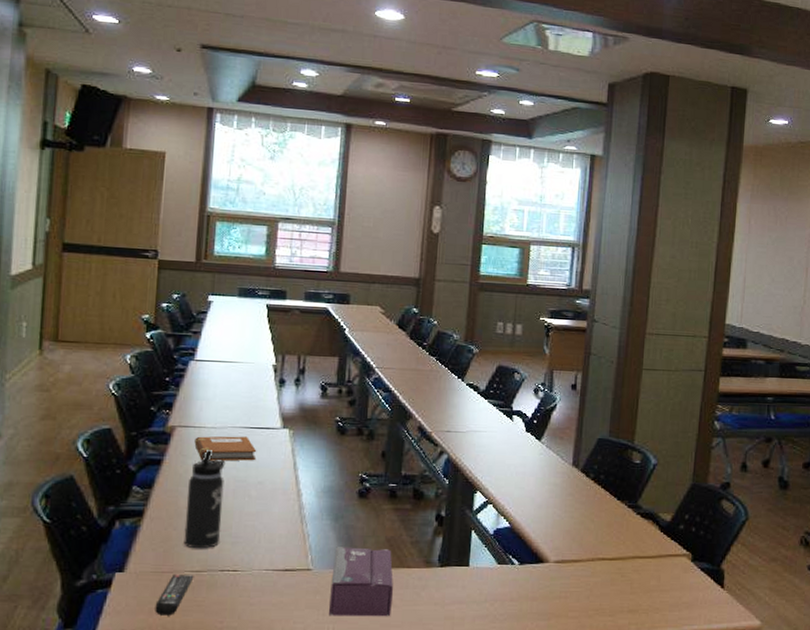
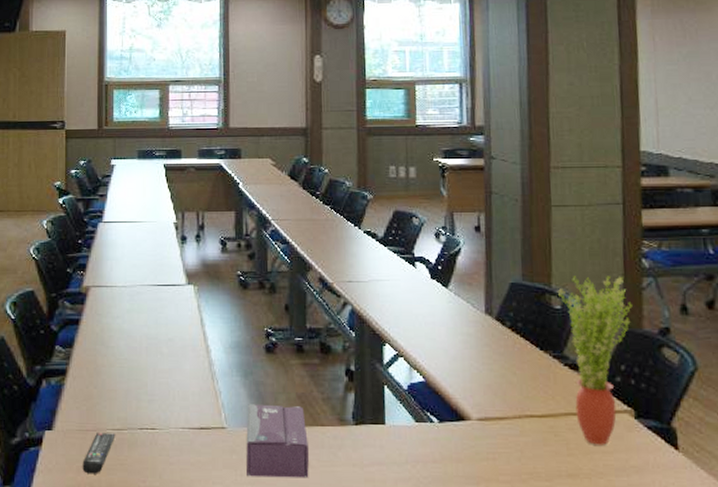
thermos bottle: present [183,449,226,549] -> none [104,307,137,407]
notebook: present [194,436,257,461] -> none [108,294,165,319]
potted plant: none [638,434,702,585] -> present [557,276,632,445]

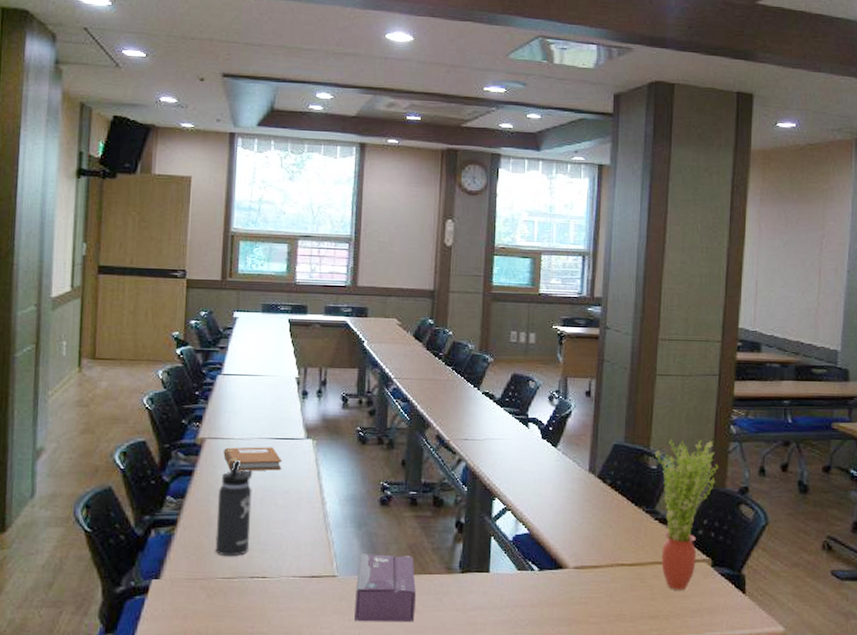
remote control: present [82,433,116,474] -> none [189,581,226,621]
thermos bottle: none [104,307,137,407] -> present [215,459,253,557]
notebook: none [108,294,165,319] -> present [223,447,282,471]

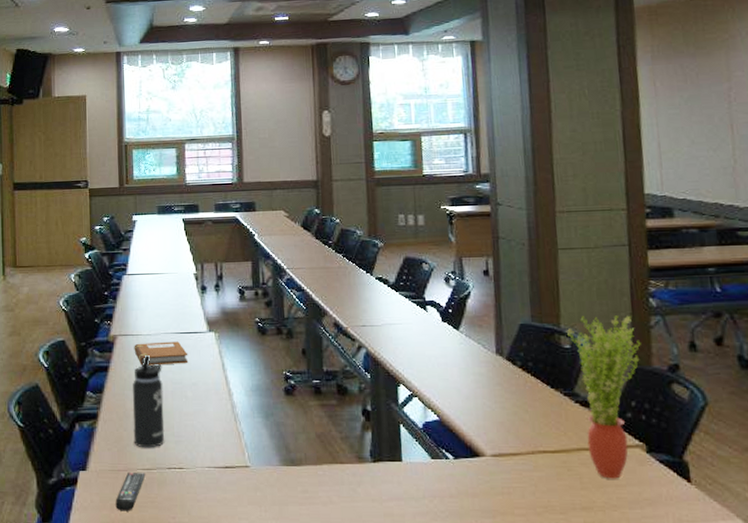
remote control: none [189,581,226,621] -> present [115,473,146,511]
tissue box: present [355,554,416,623] -> none [269,444,330,514]

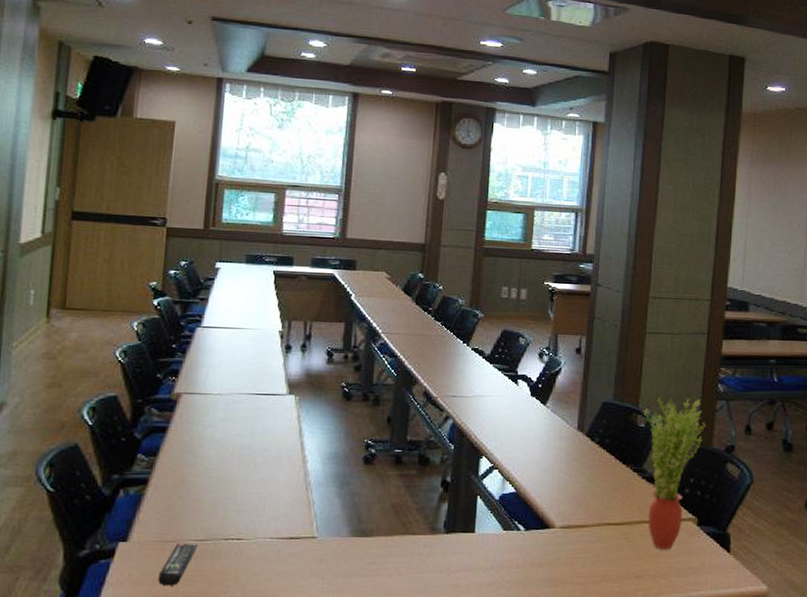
thermos bottle: present [132,354,165,448] -> none [188,415,231,518]
notebook: present [134,341,189,366] -> none [200,402,263,428]

